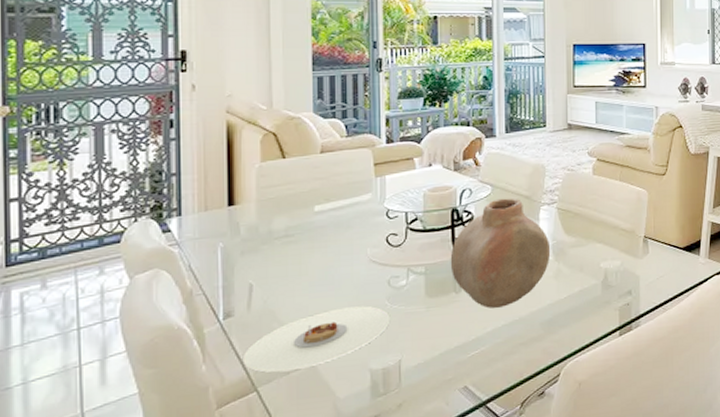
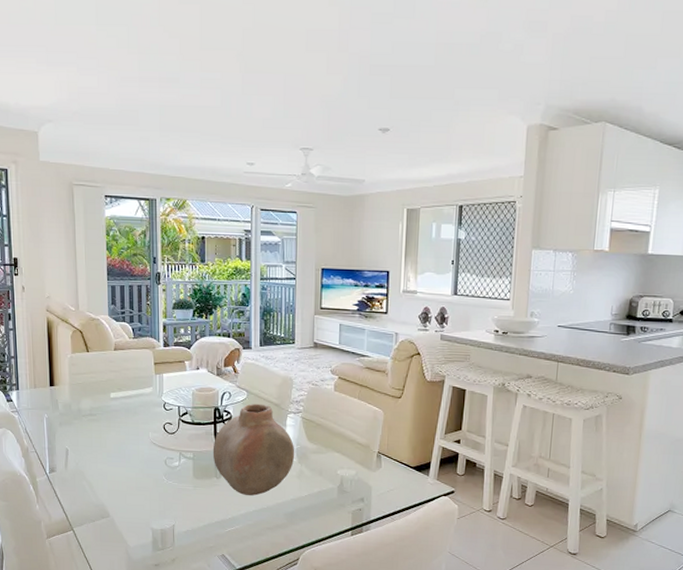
plate: present [242,306,391,373] -> none [63,477,167,520]

